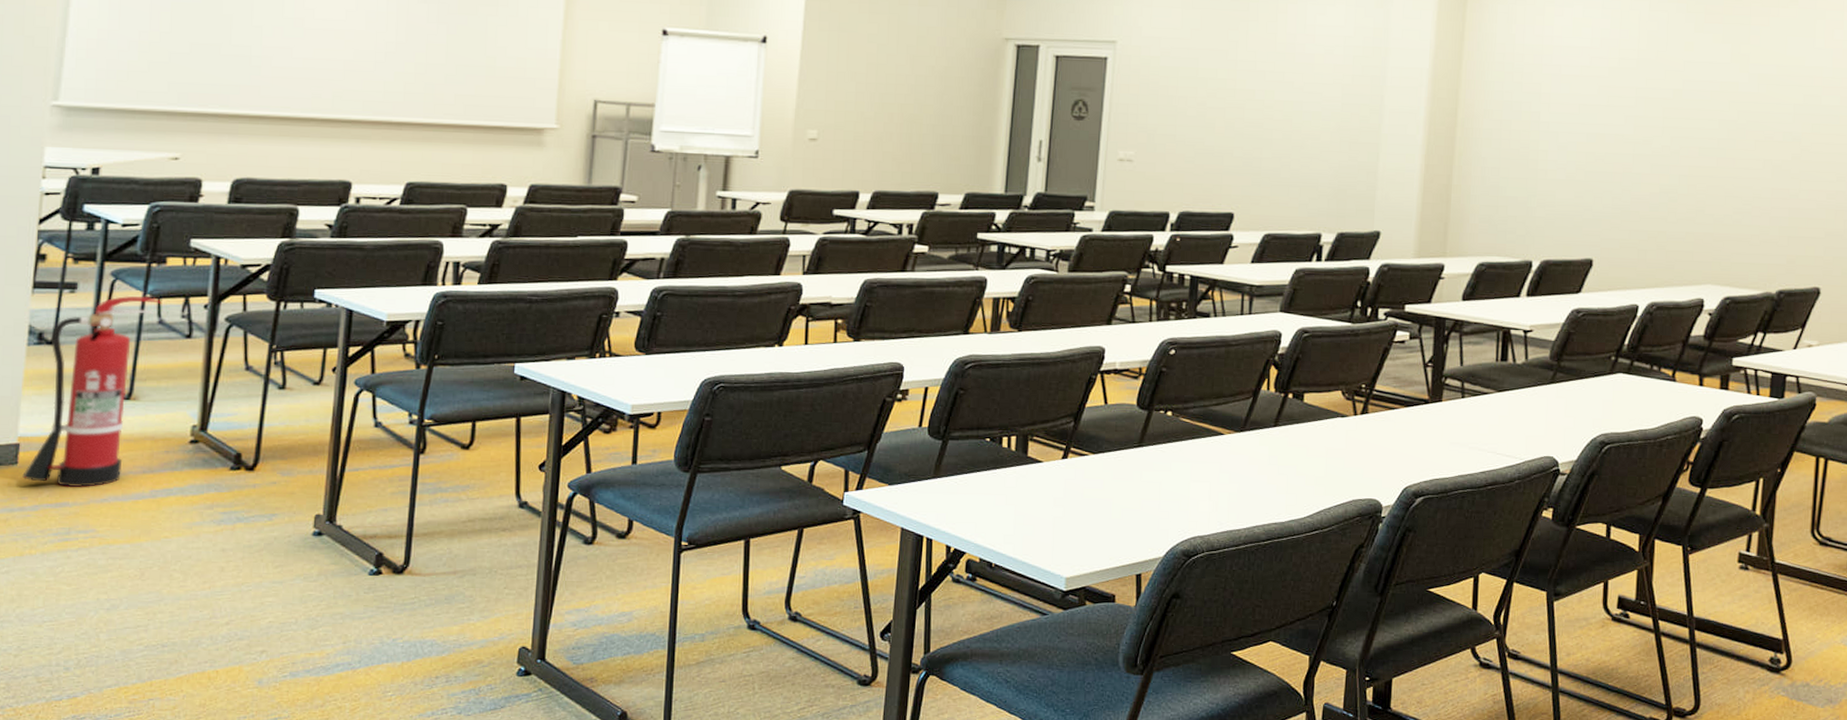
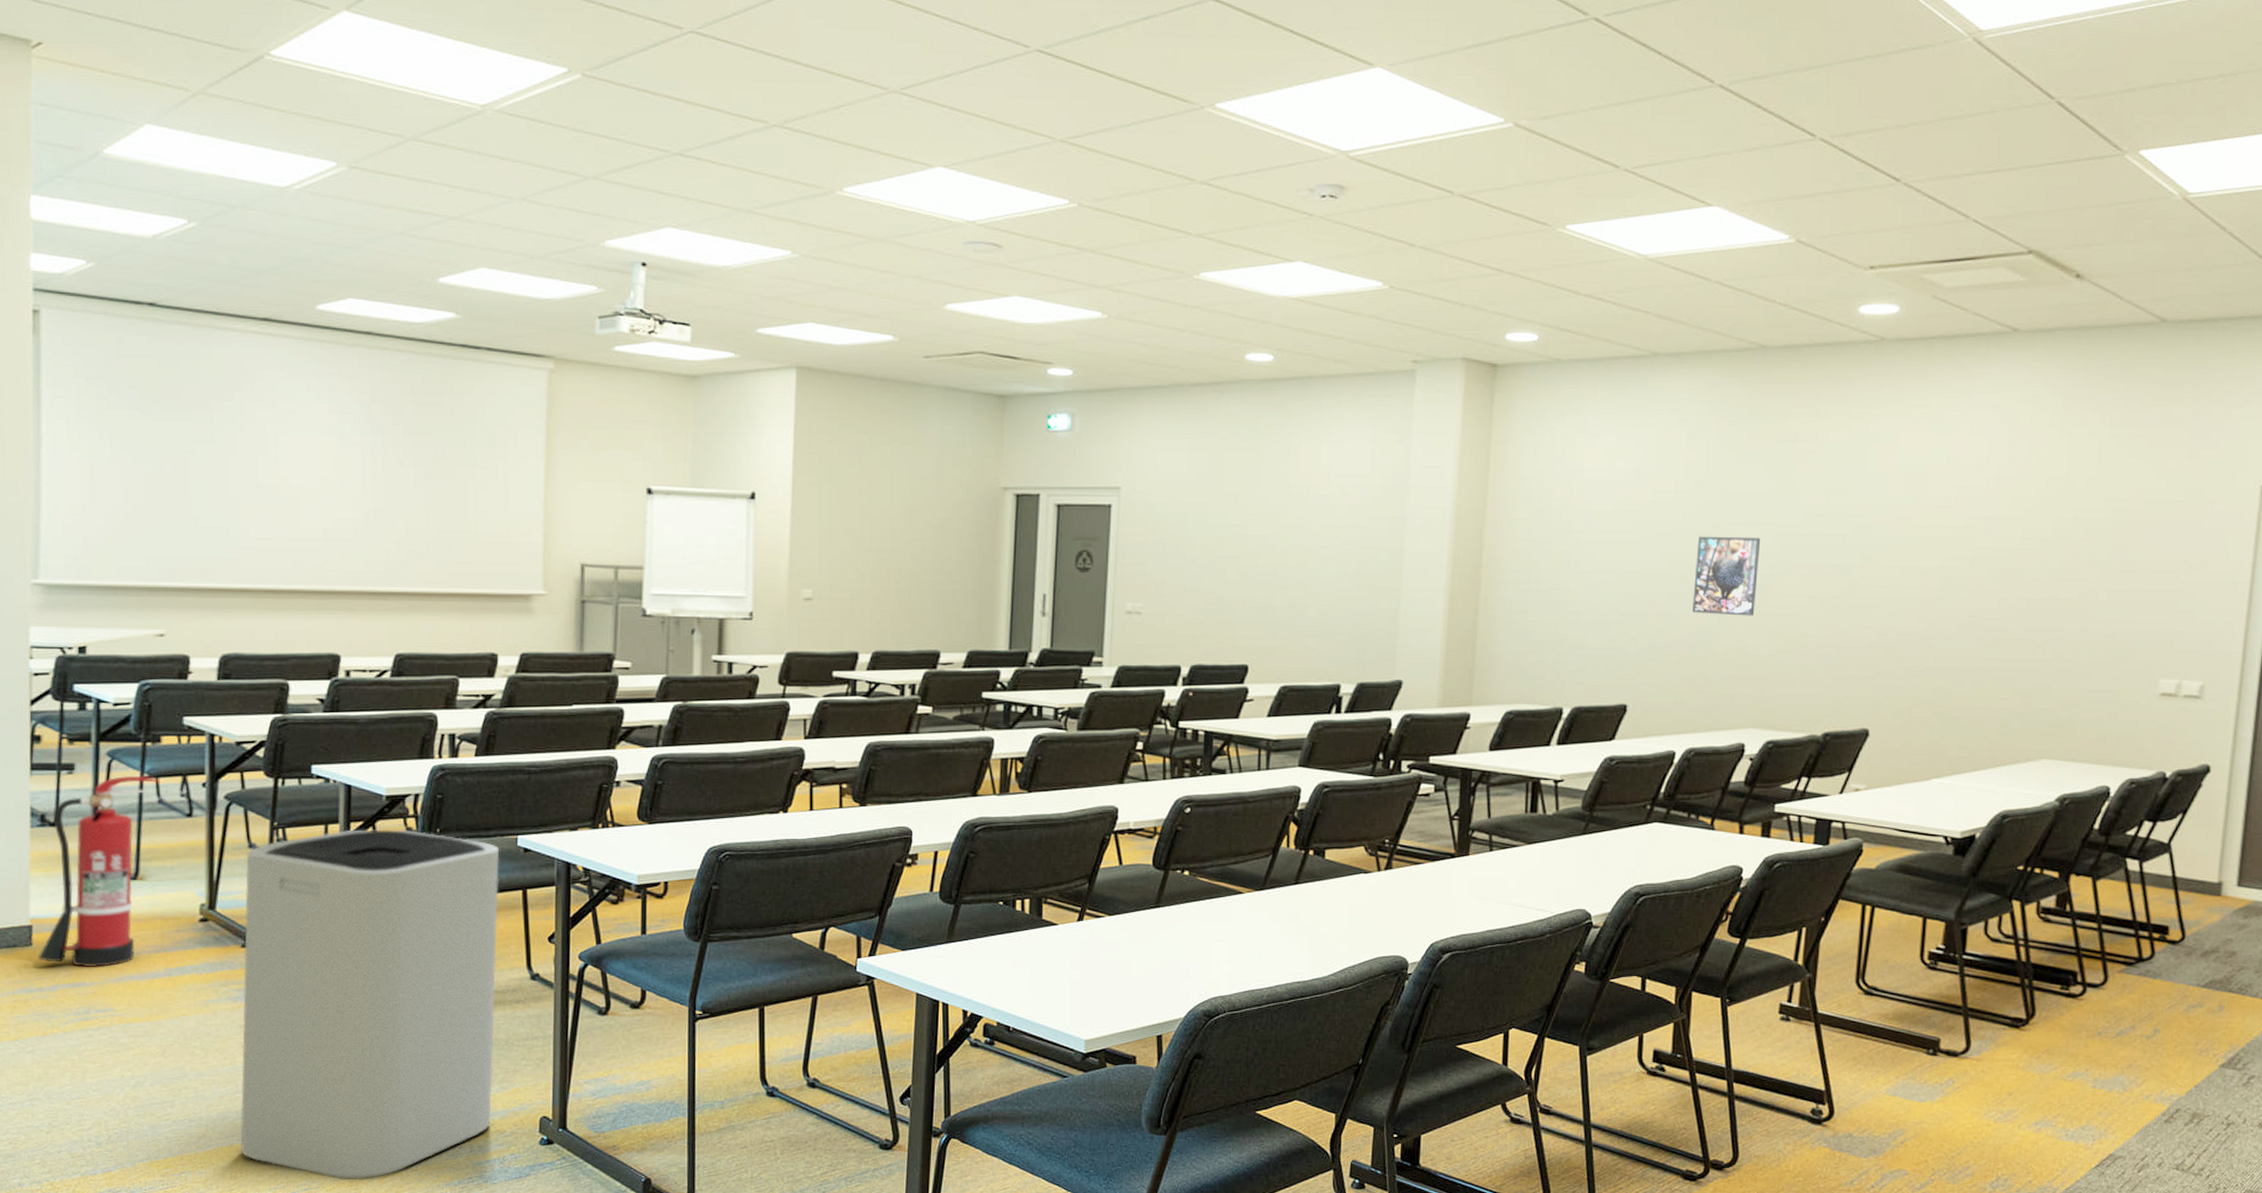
trash can: none [211,354,496,710] -> present [240,829,500,1181]
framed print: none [1654,101,1718,178] -> present [1692,536,1761,616]

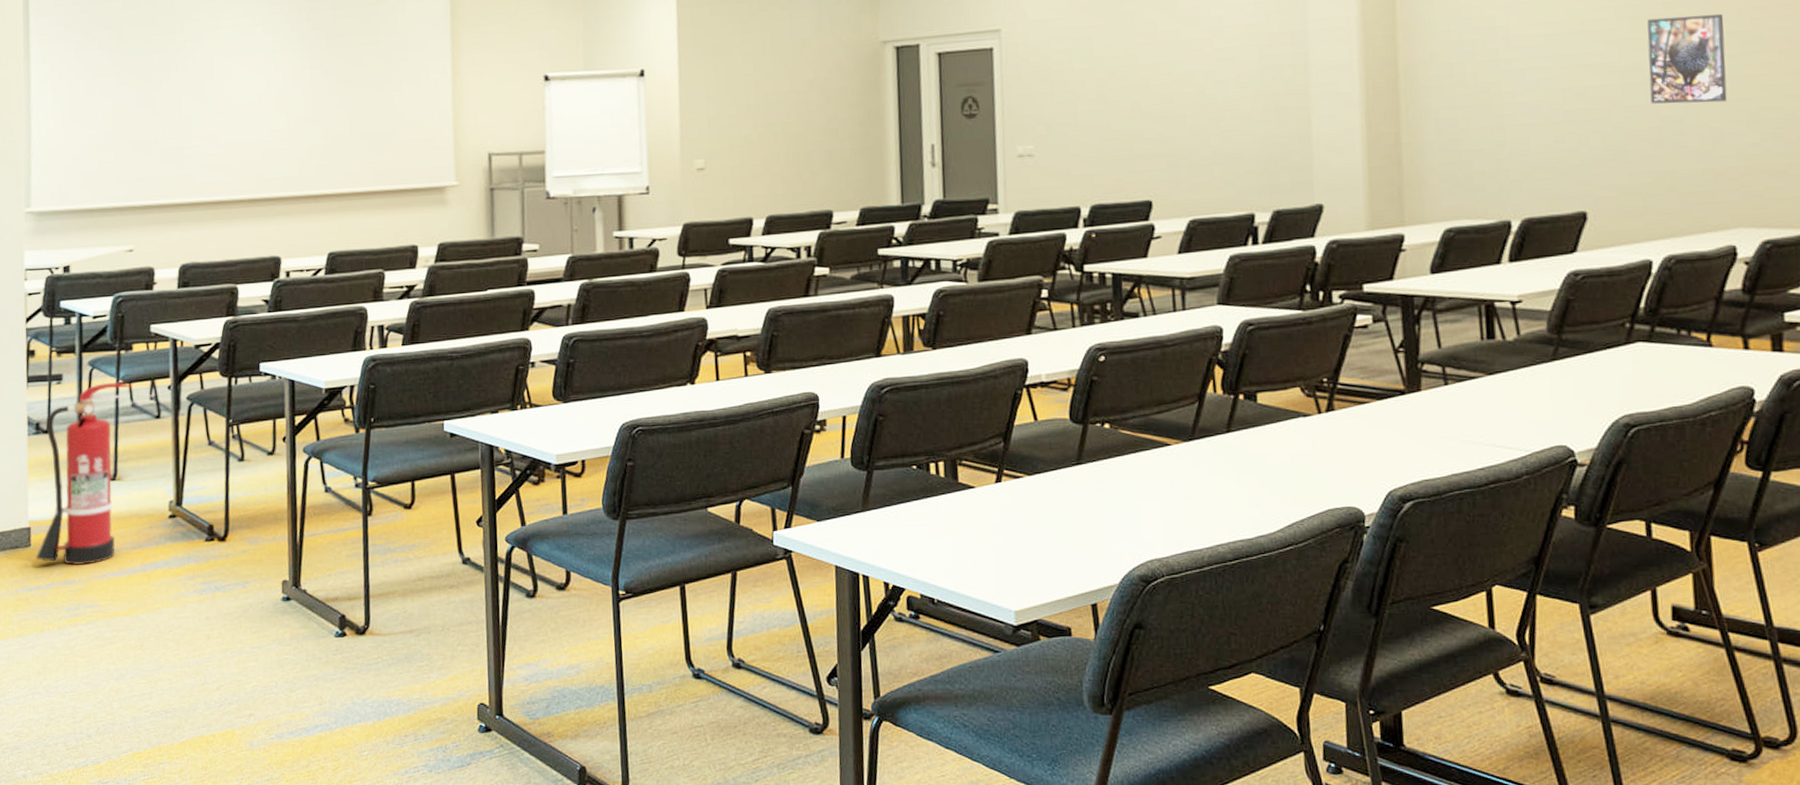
trash can: present [240,829,500,1181] -> none [206,421,433,771]

